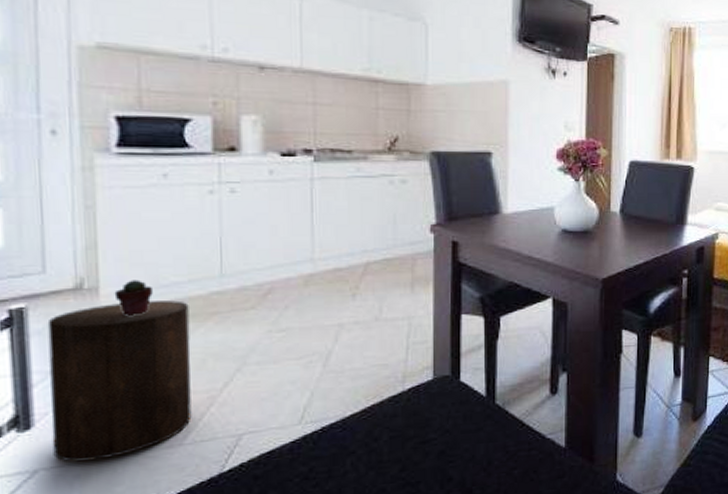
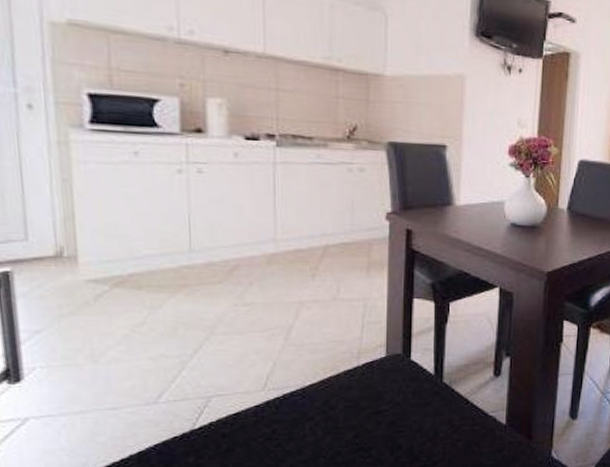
stool: present [47,300,192,462] -> none [31,271,165,413]
potted succulent: present [114,280,153,316] -> none [91,251,127,284]

